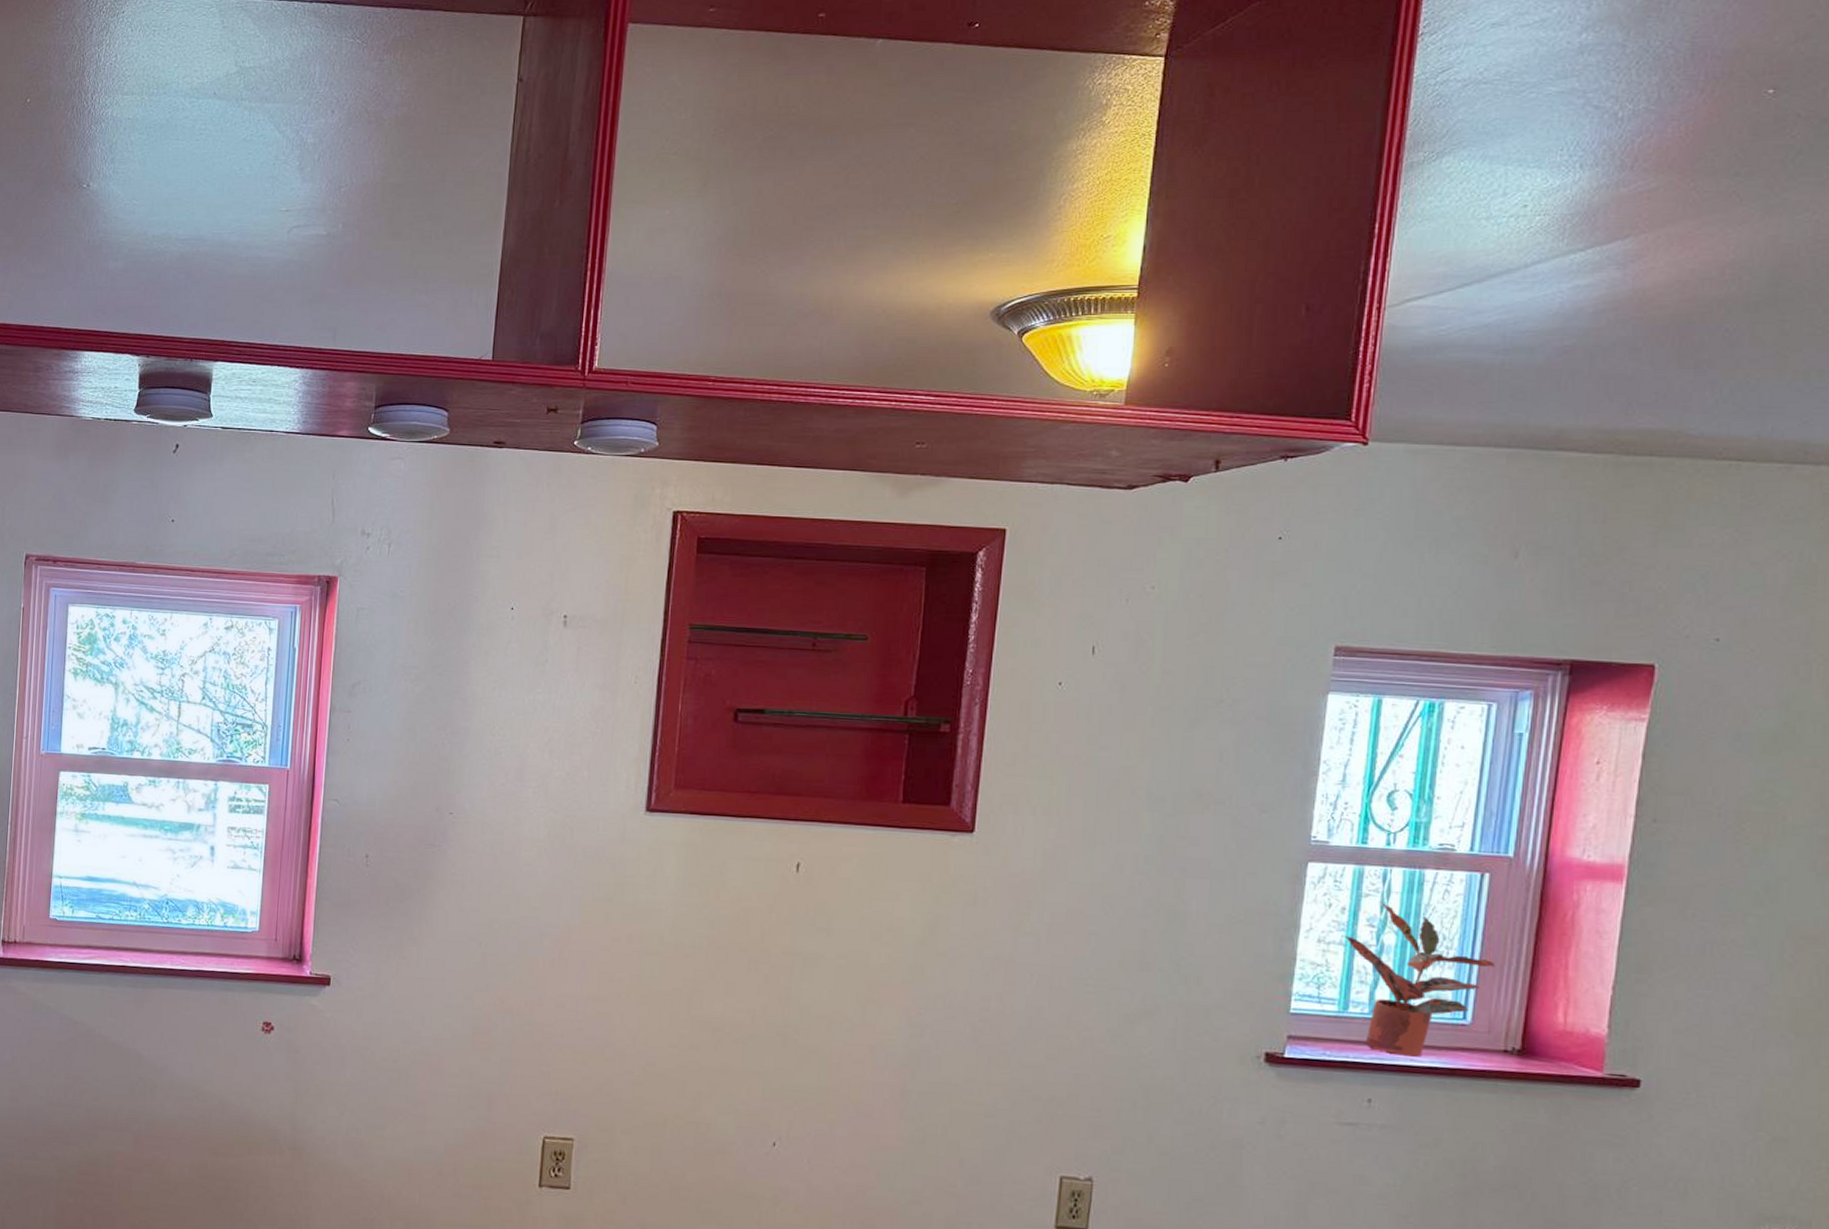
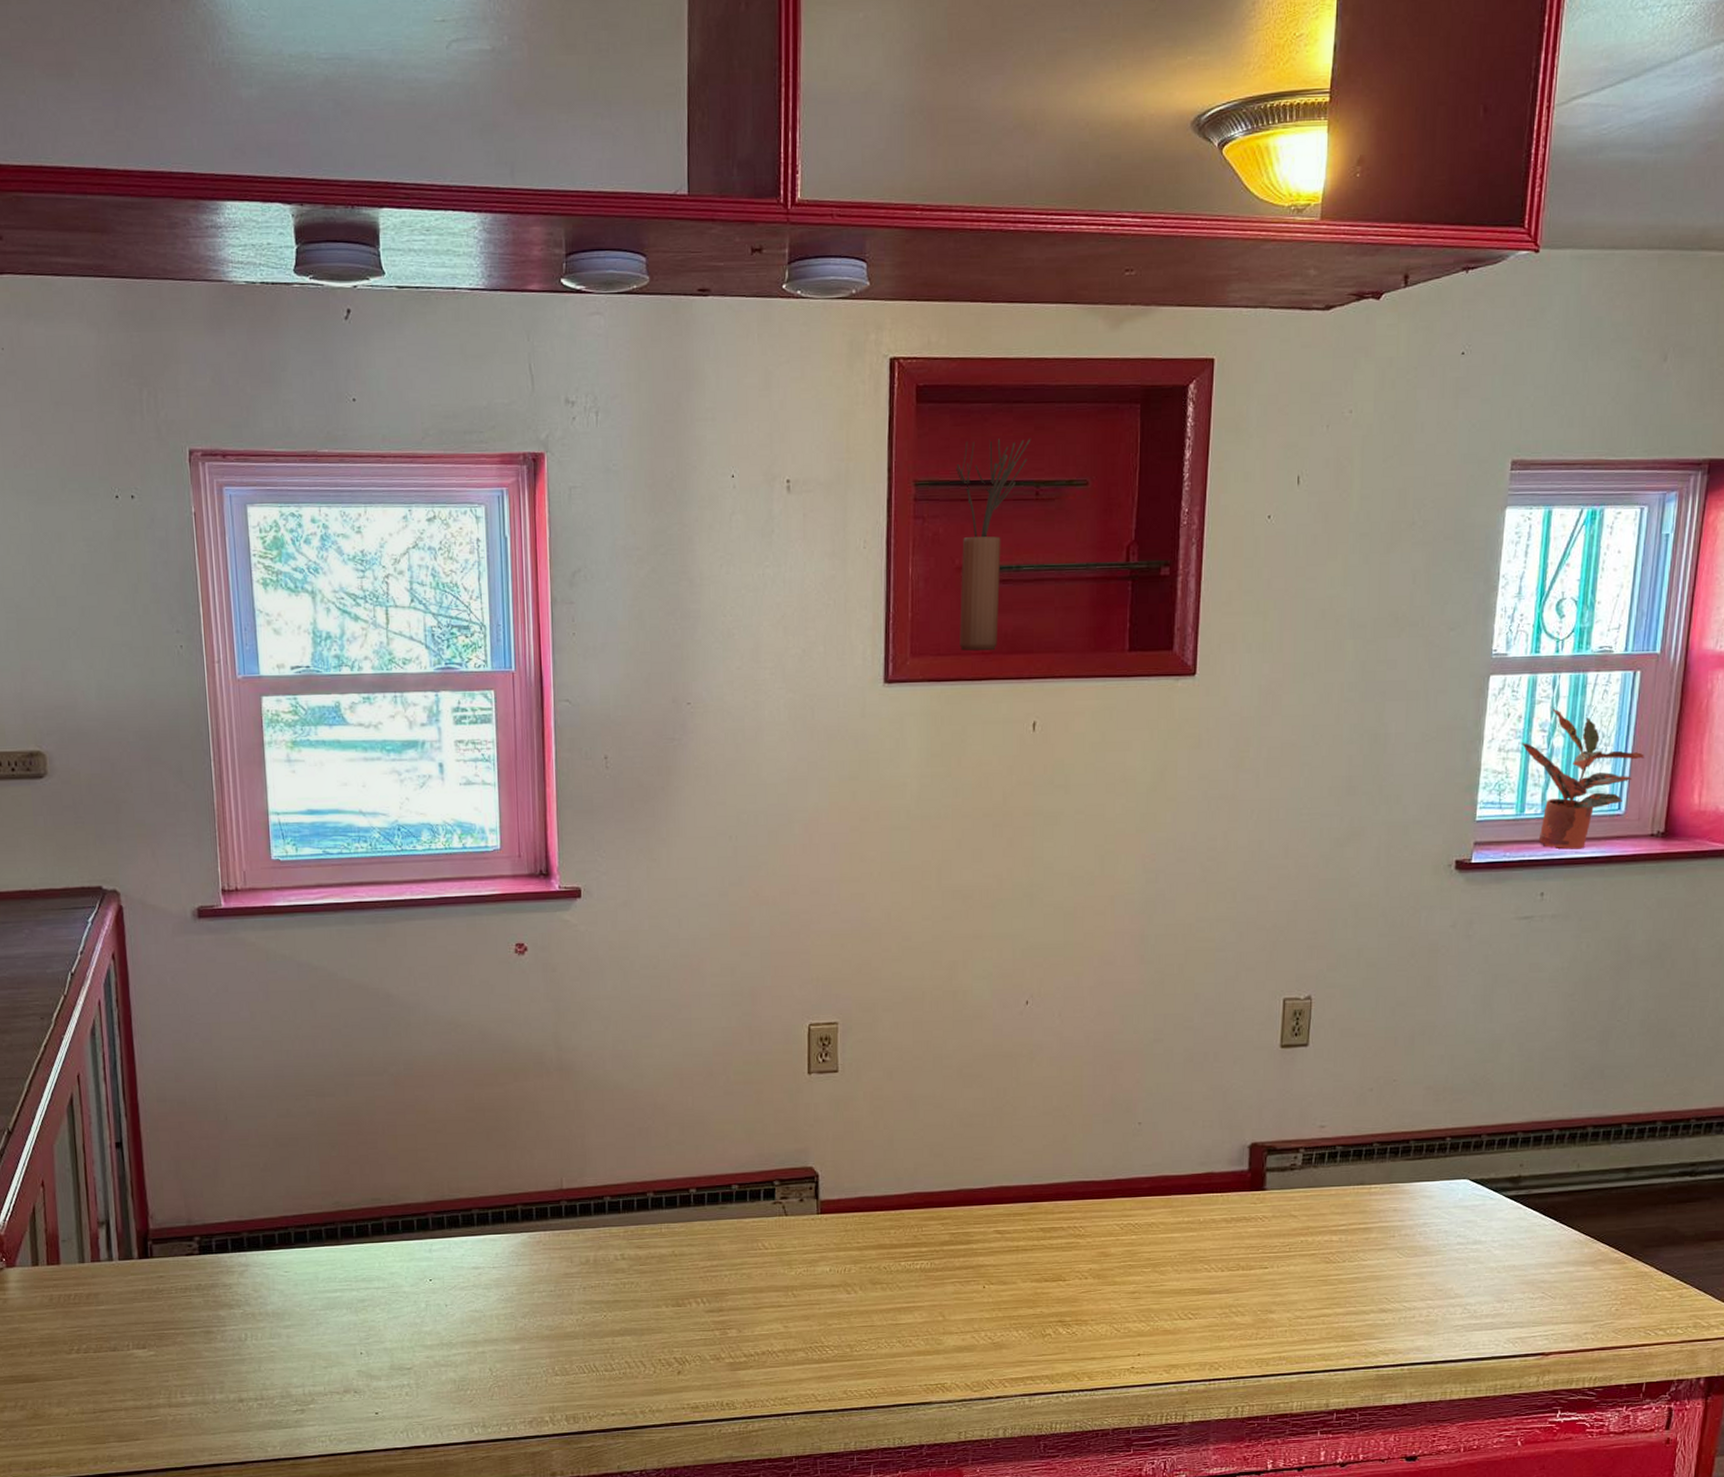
vase: none [725,591,811,791] -> present [955,438,1031,651]

